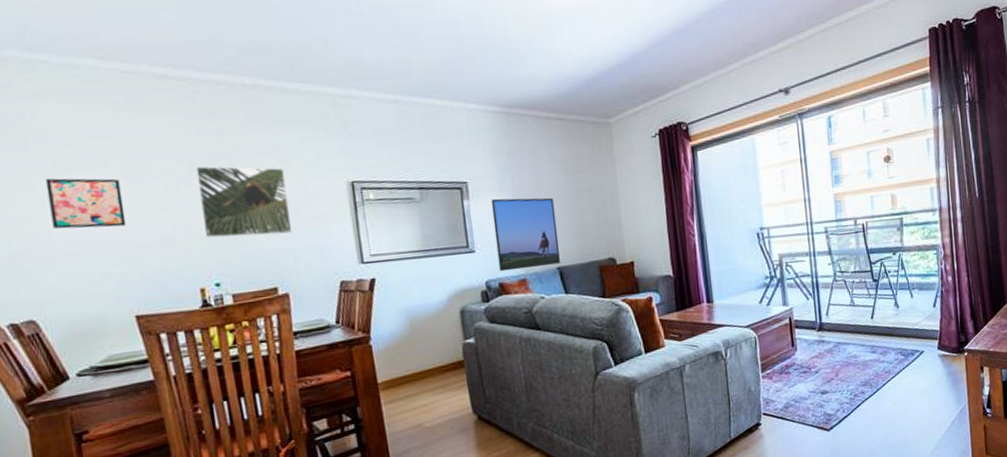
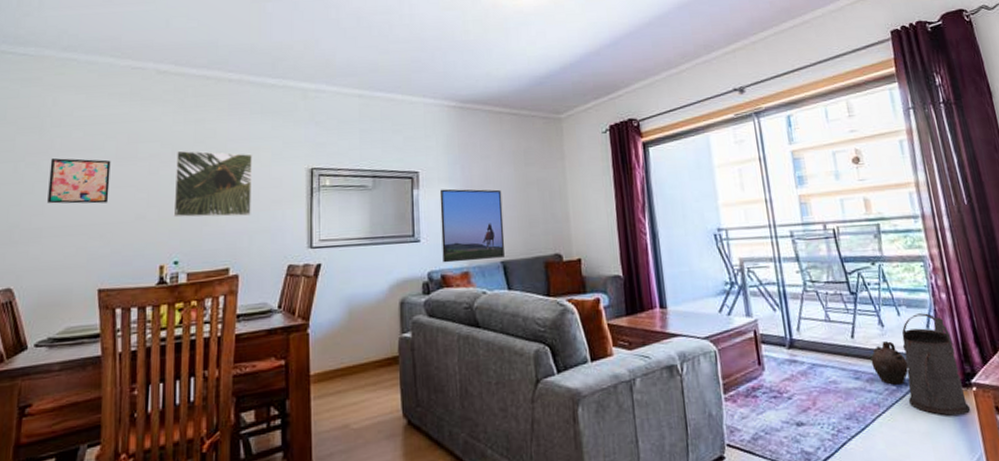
ceramic jug: none [886,319,915,356] -> present [871,341,909,385]
watering can: none [912,294,962,377] -> present [902,313,971,416]

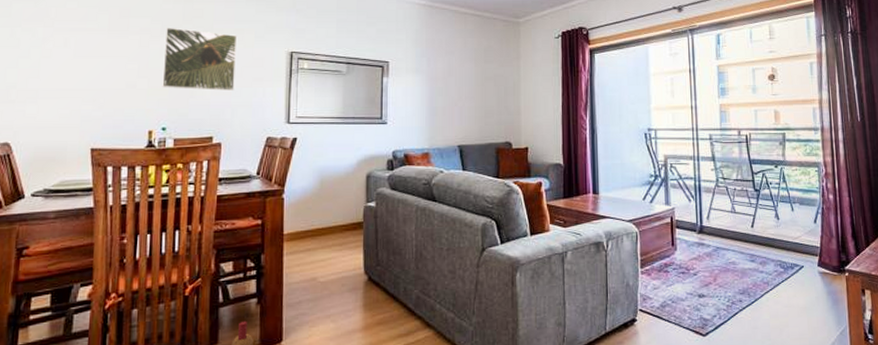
wall art: present [47,157,111,204] -> none [43,25,104,71]
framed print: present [439,189,505,263] -> none [406,78,462,144]
ceramic jug: present [871,341,909,385] -> none [765,232,795,268]
watering can: present [902,313,971,416] -> none [792,210,842,295]

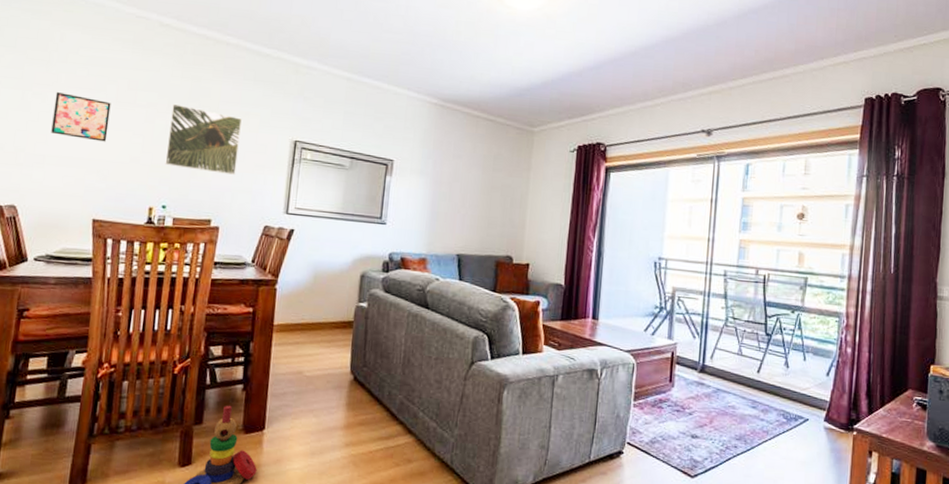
wall art: none [43,25,104,71] -> present [51,91,111,142]

